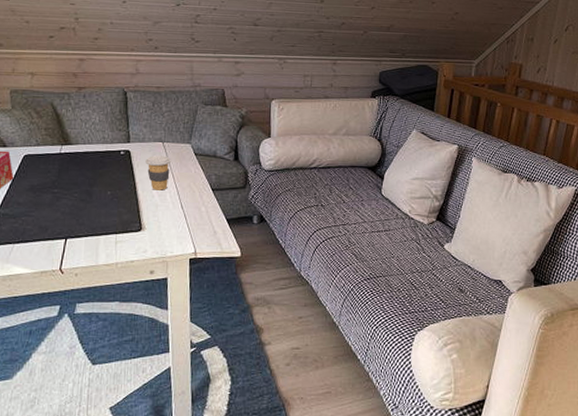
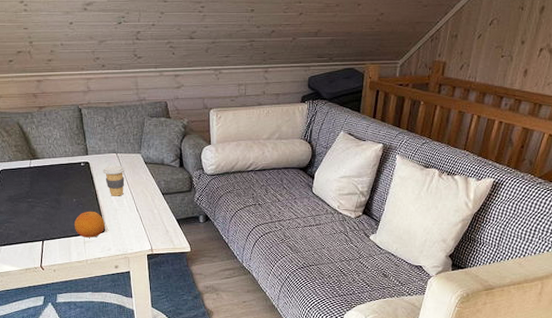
fruit: none [106,205,142,237] -> present [74,211,105,238]

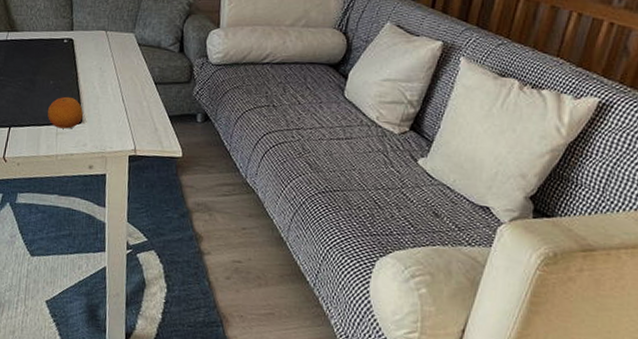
coffee cup: present [103,166,125,196] -> none [88,45,113,82]

